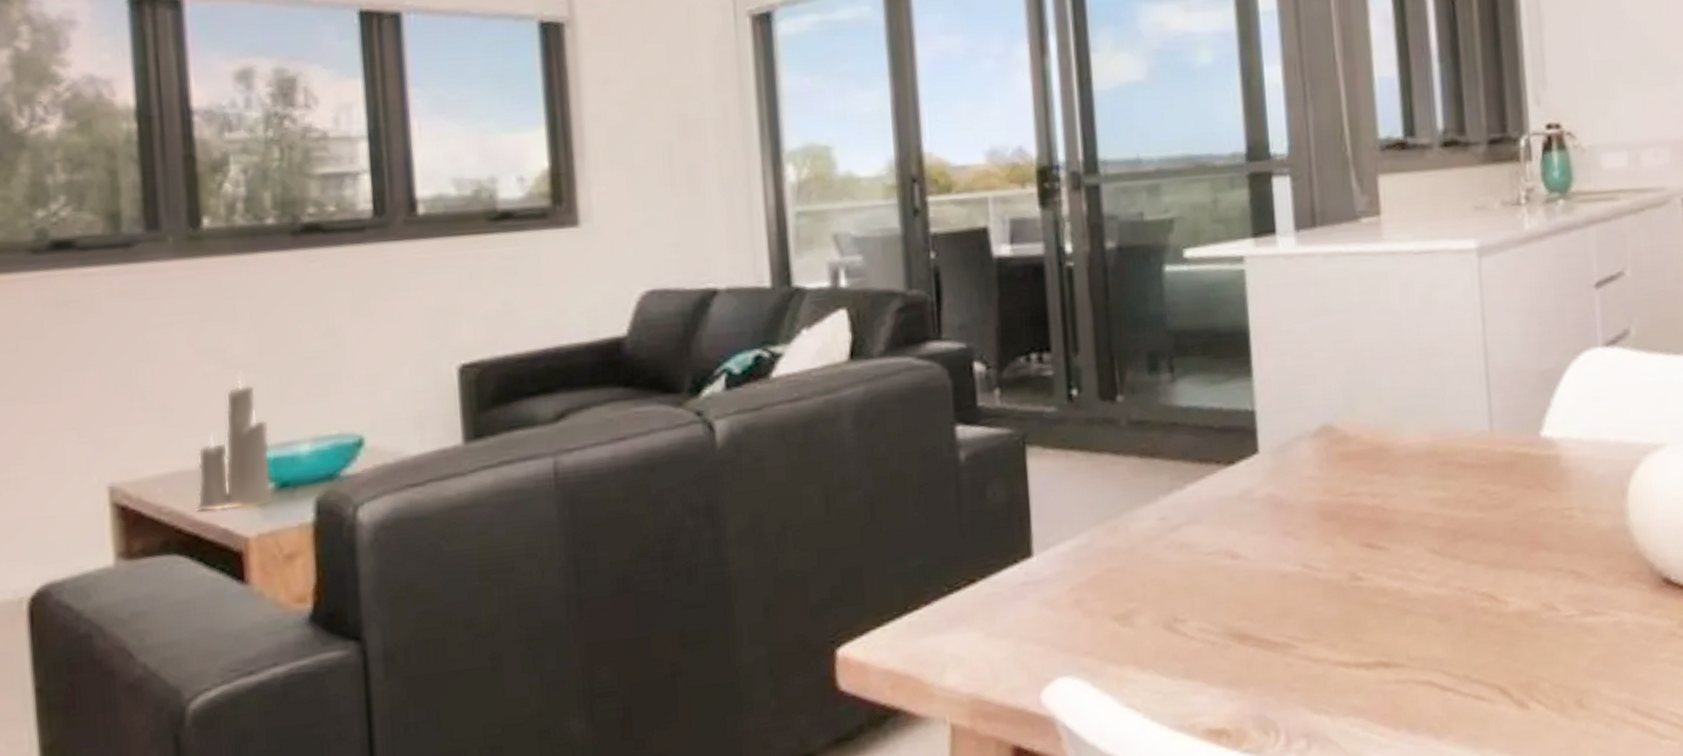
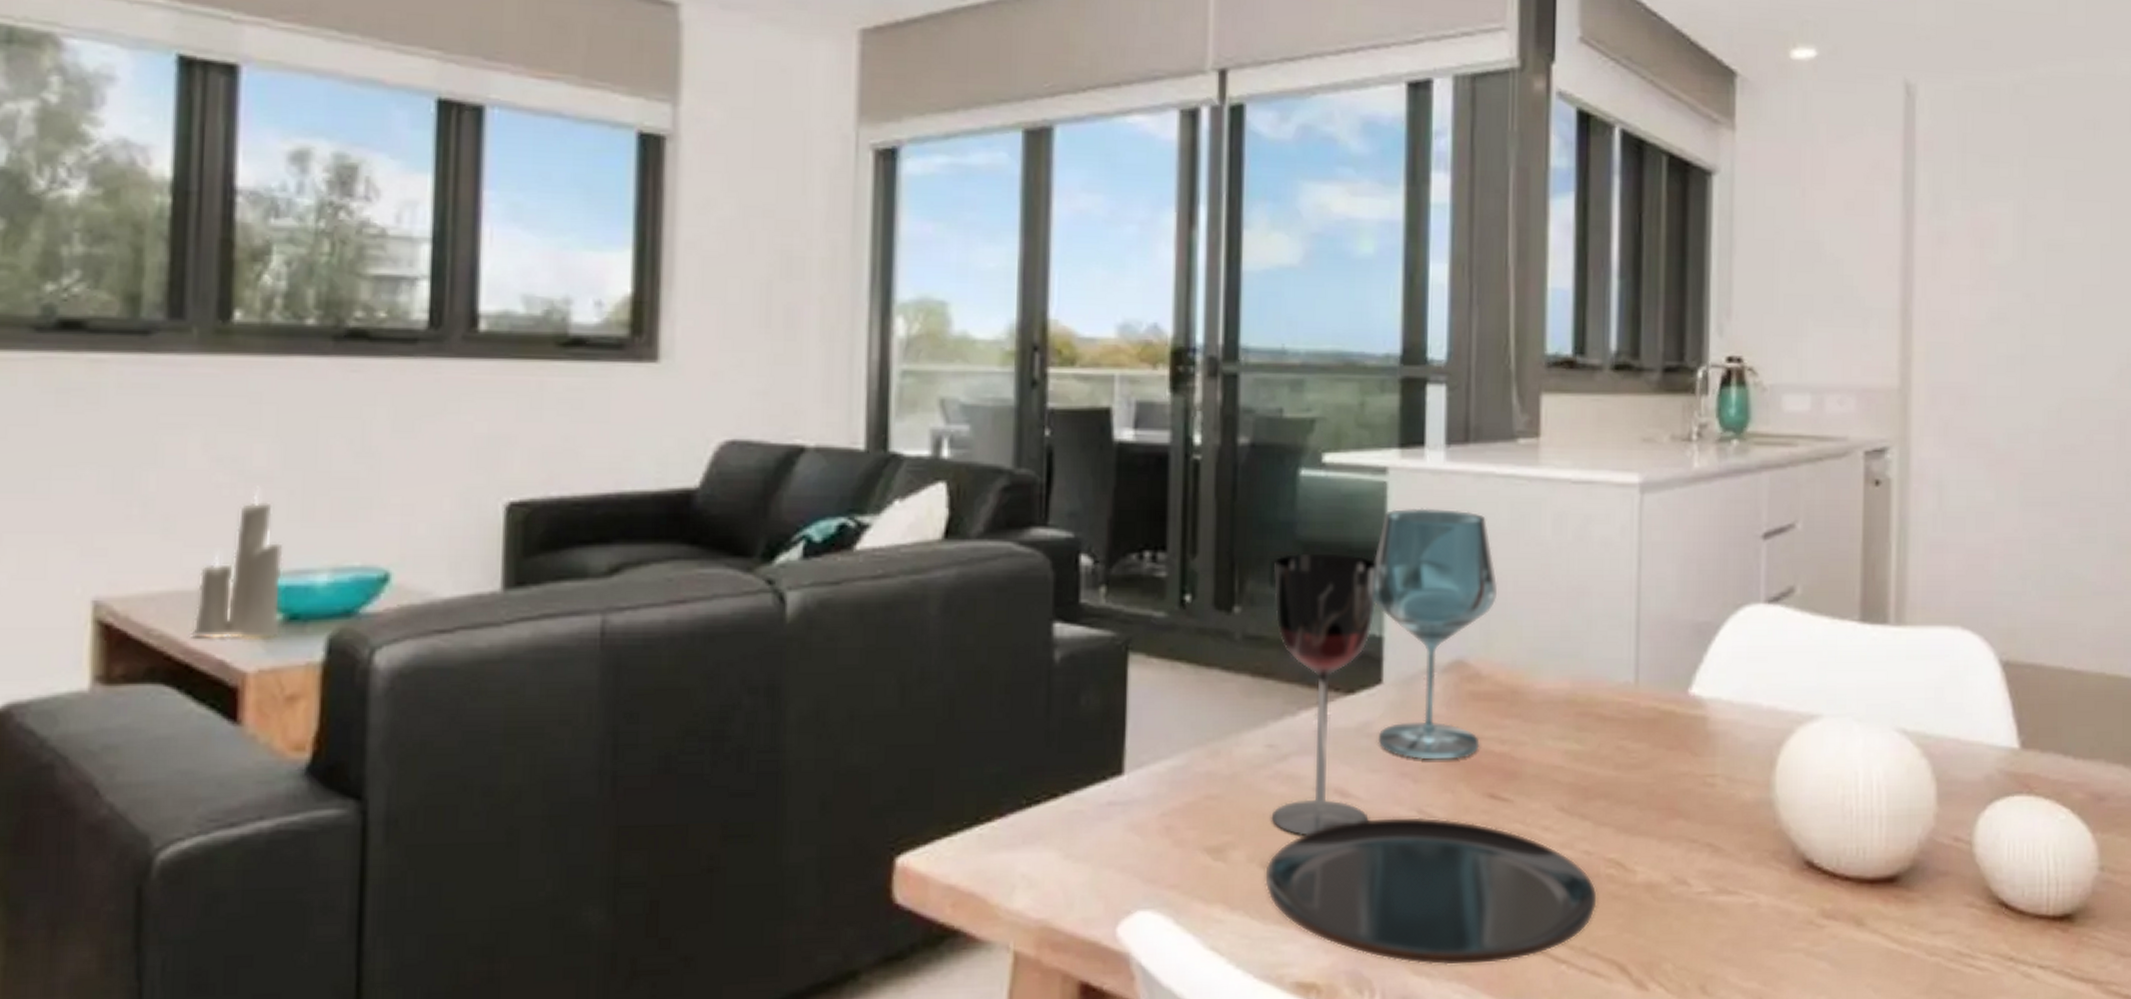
wineglass: none [1150,338,1259,597] -> present [1271,553,1378,835]
plate: none [1168,570,1475,703] -> present [1264,816,1597,965]
wine glass: none [1238,288,1356,518] -> present [1372,508,1498,760]

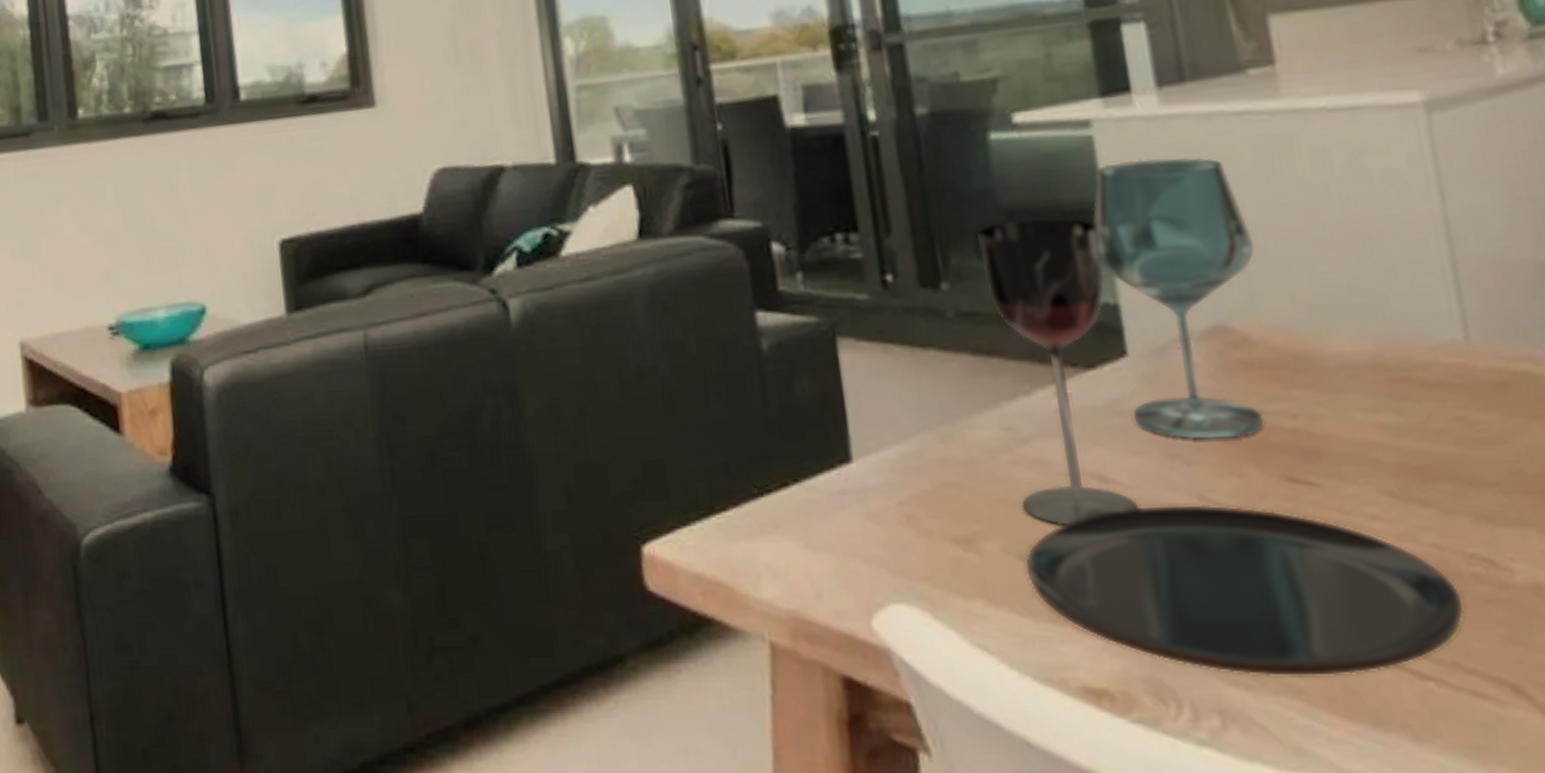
candle: present [190,486,283,639] -> none [82,244,139,367]

